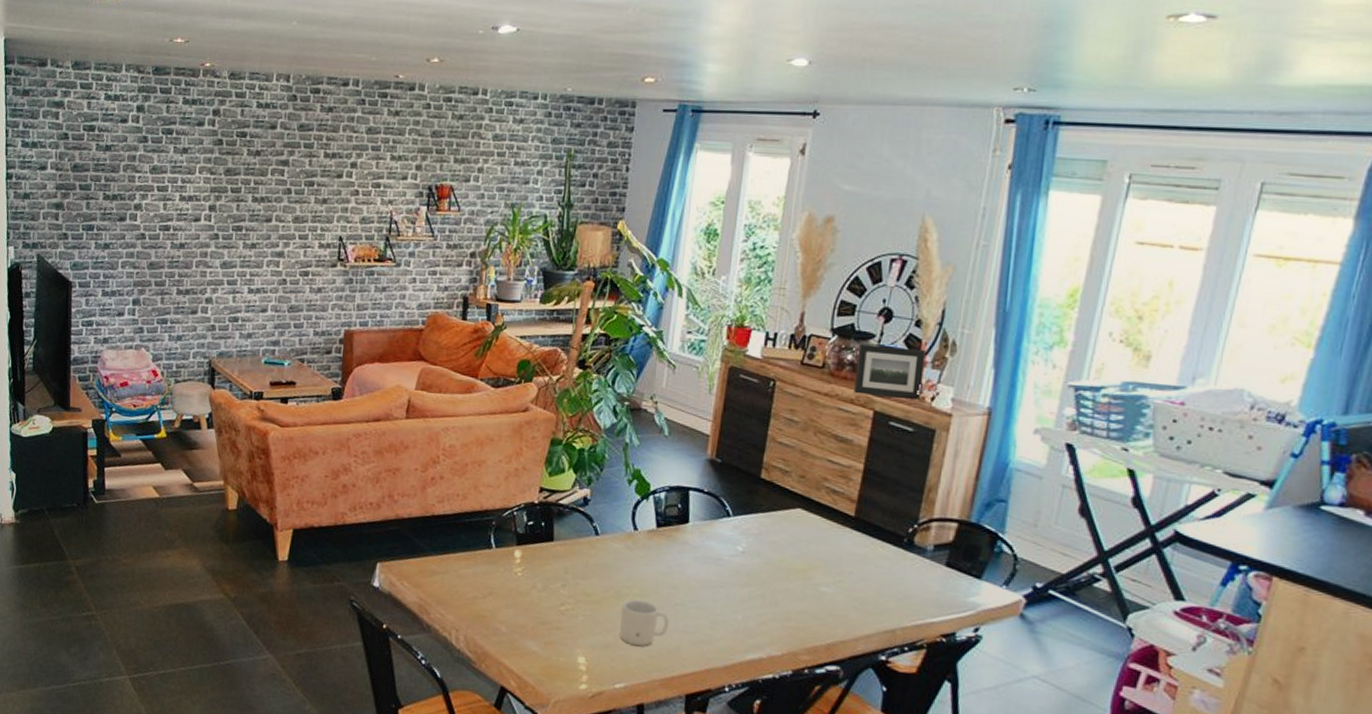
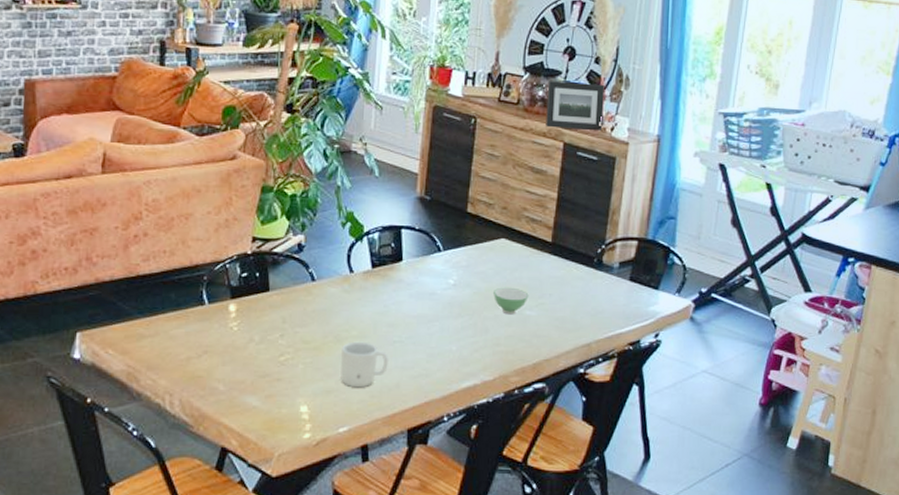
bowl: none [784,559,826,590] -> present [492,287,529,315]

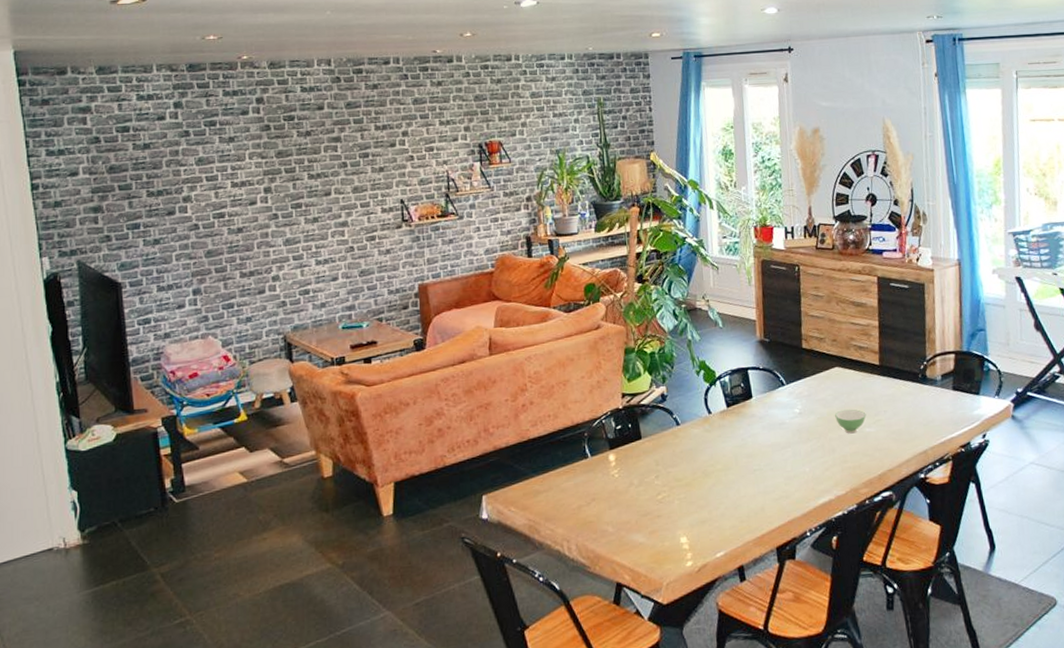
mug: present [341,341,388,388] -> none [710,473,752,516]
picture frame: present [546,81,605,132] -> none [856,222,909,266]

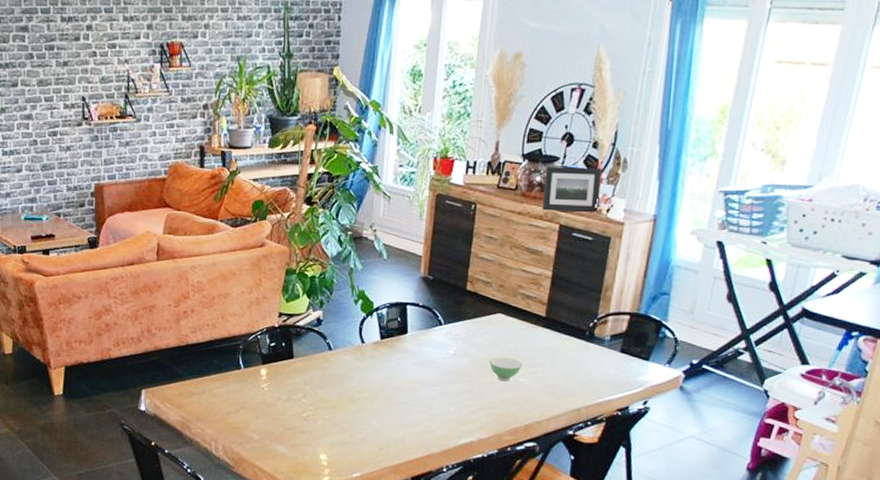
picture frame: none [856,222,909,266] -> present [542,167,602,213]

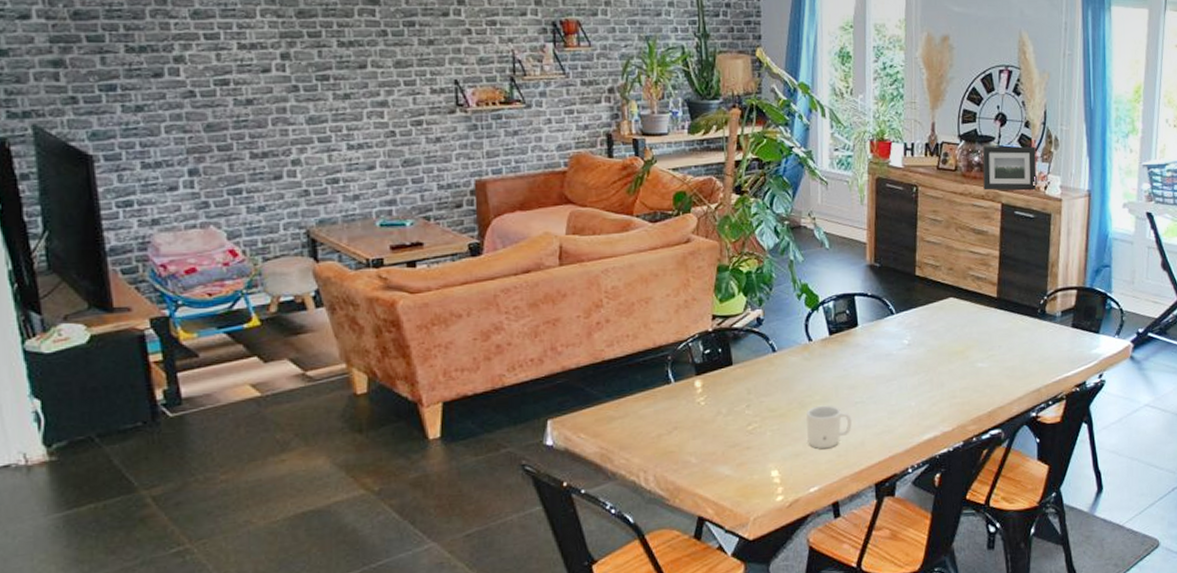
mug: none [354,402,395,441] -> present [807,405,852,449]
bowl: present [489,357,523,382] -> none [945,342,980,368]

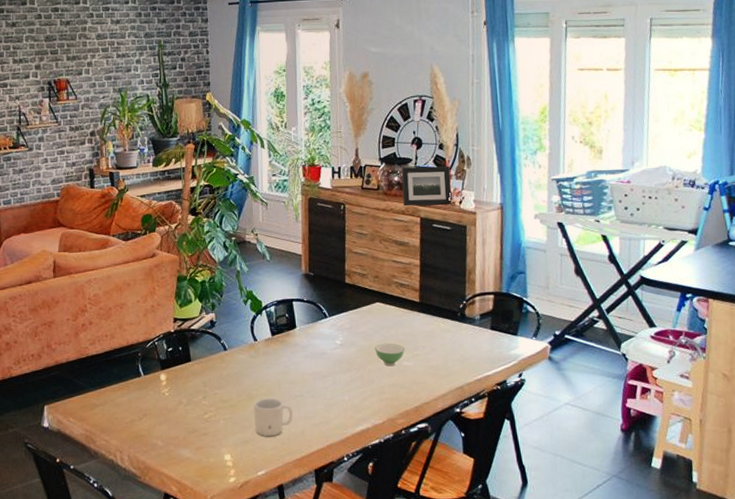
bowl: none [945,342,980,368] -> present [374,343,405,367]

